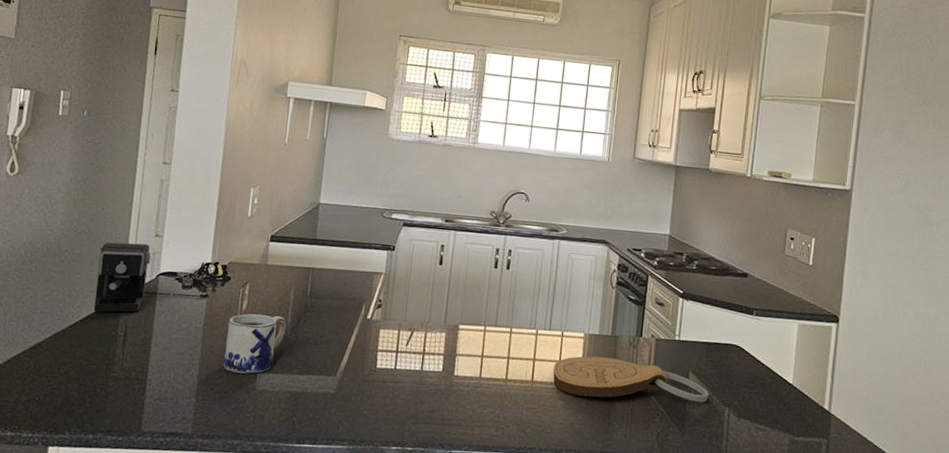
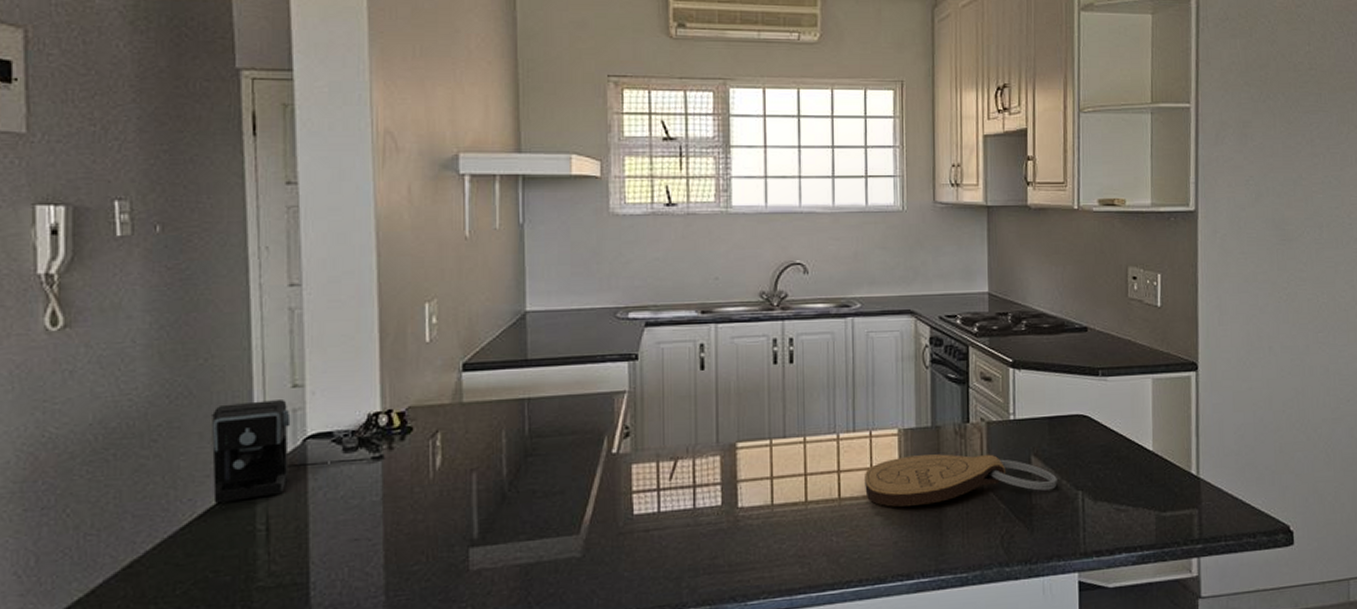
mug: present [223,313,287,374] -> none [417,468,503,553]

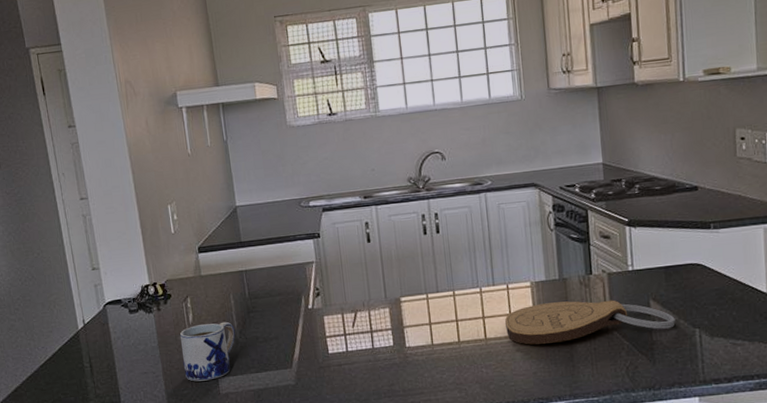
coffee maker: present [210,400,385,504] -> none [46,279,156,350]
mug: none [417,468,503,553] -> present [179,321,236,382]

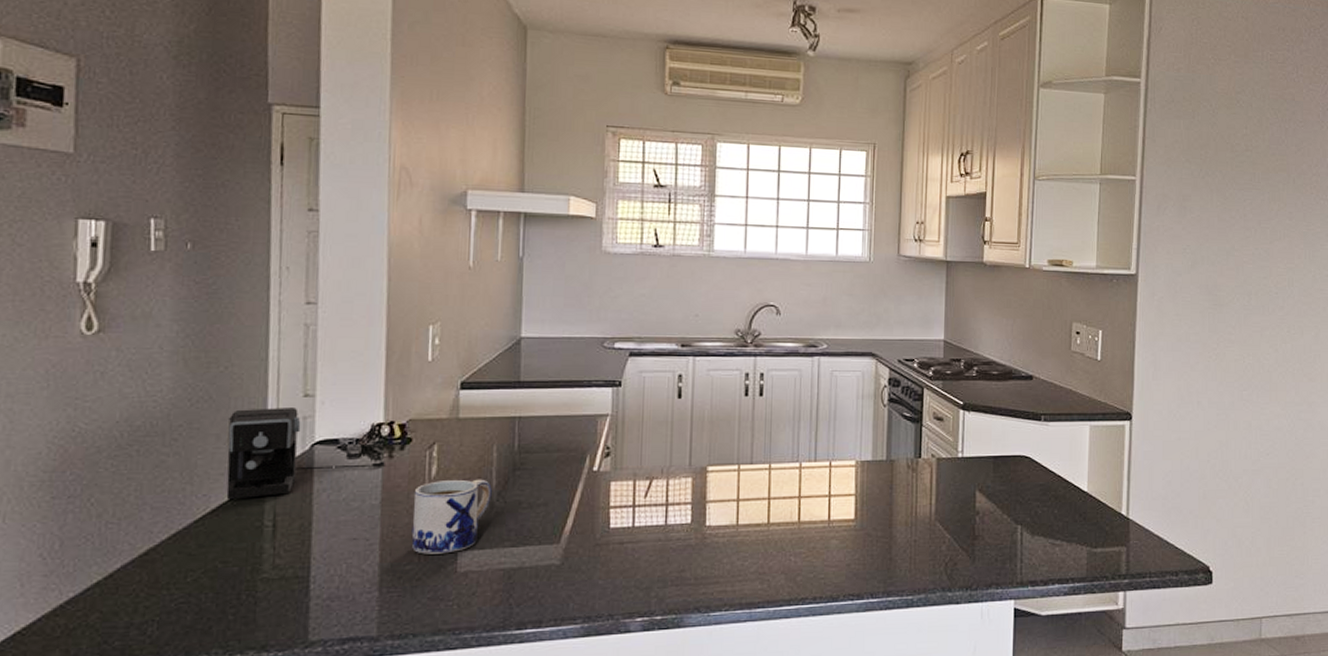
coffee maker: none [46,279,156,350] -> present [226,408,385,500]
cutting board: present [505,300,675,345] -> none [823,485,999,532]

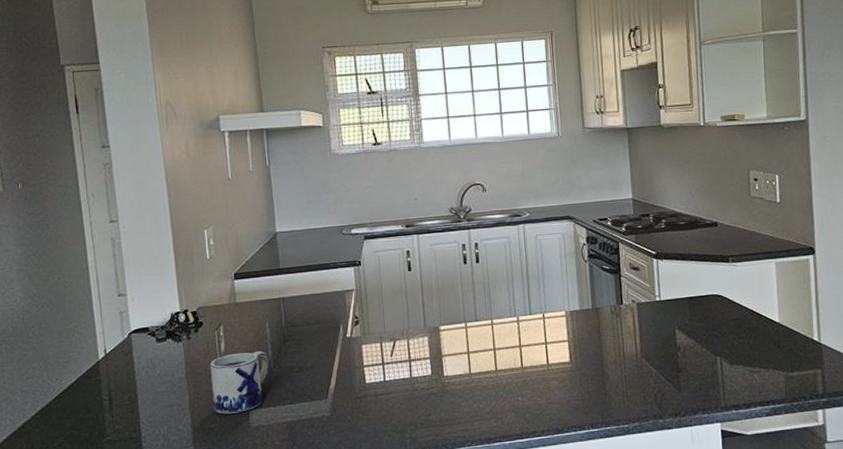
coffee maker: present [226,408,385,500] -> none [66,305,185,382]

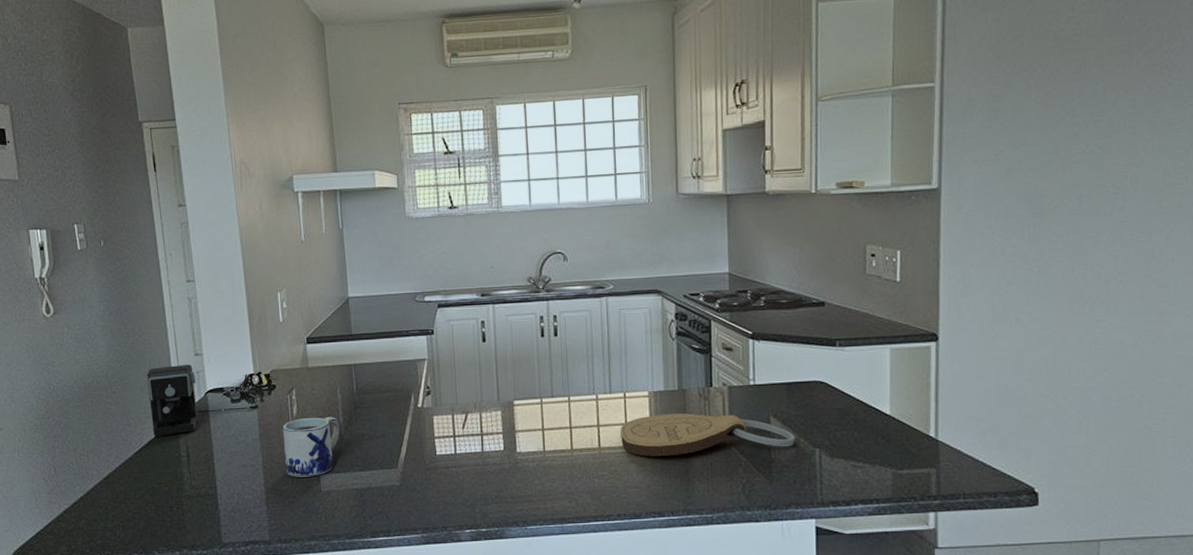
coffee maker: none [66,305,185,382] -> present [146,364,259,437]
cutting board: none [541,329,699,373] -> present [621,413,795,456]

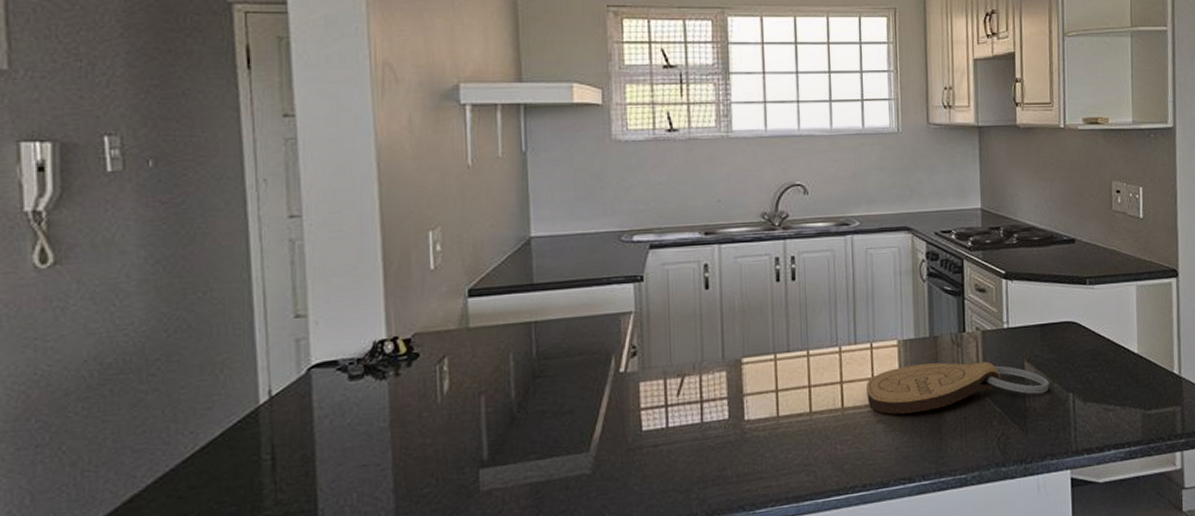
coffee maker: present [146,364,259,437] -> none [211,330,391,436]
mug: present [282,416,341,477] -> none [426,390,511,476]

